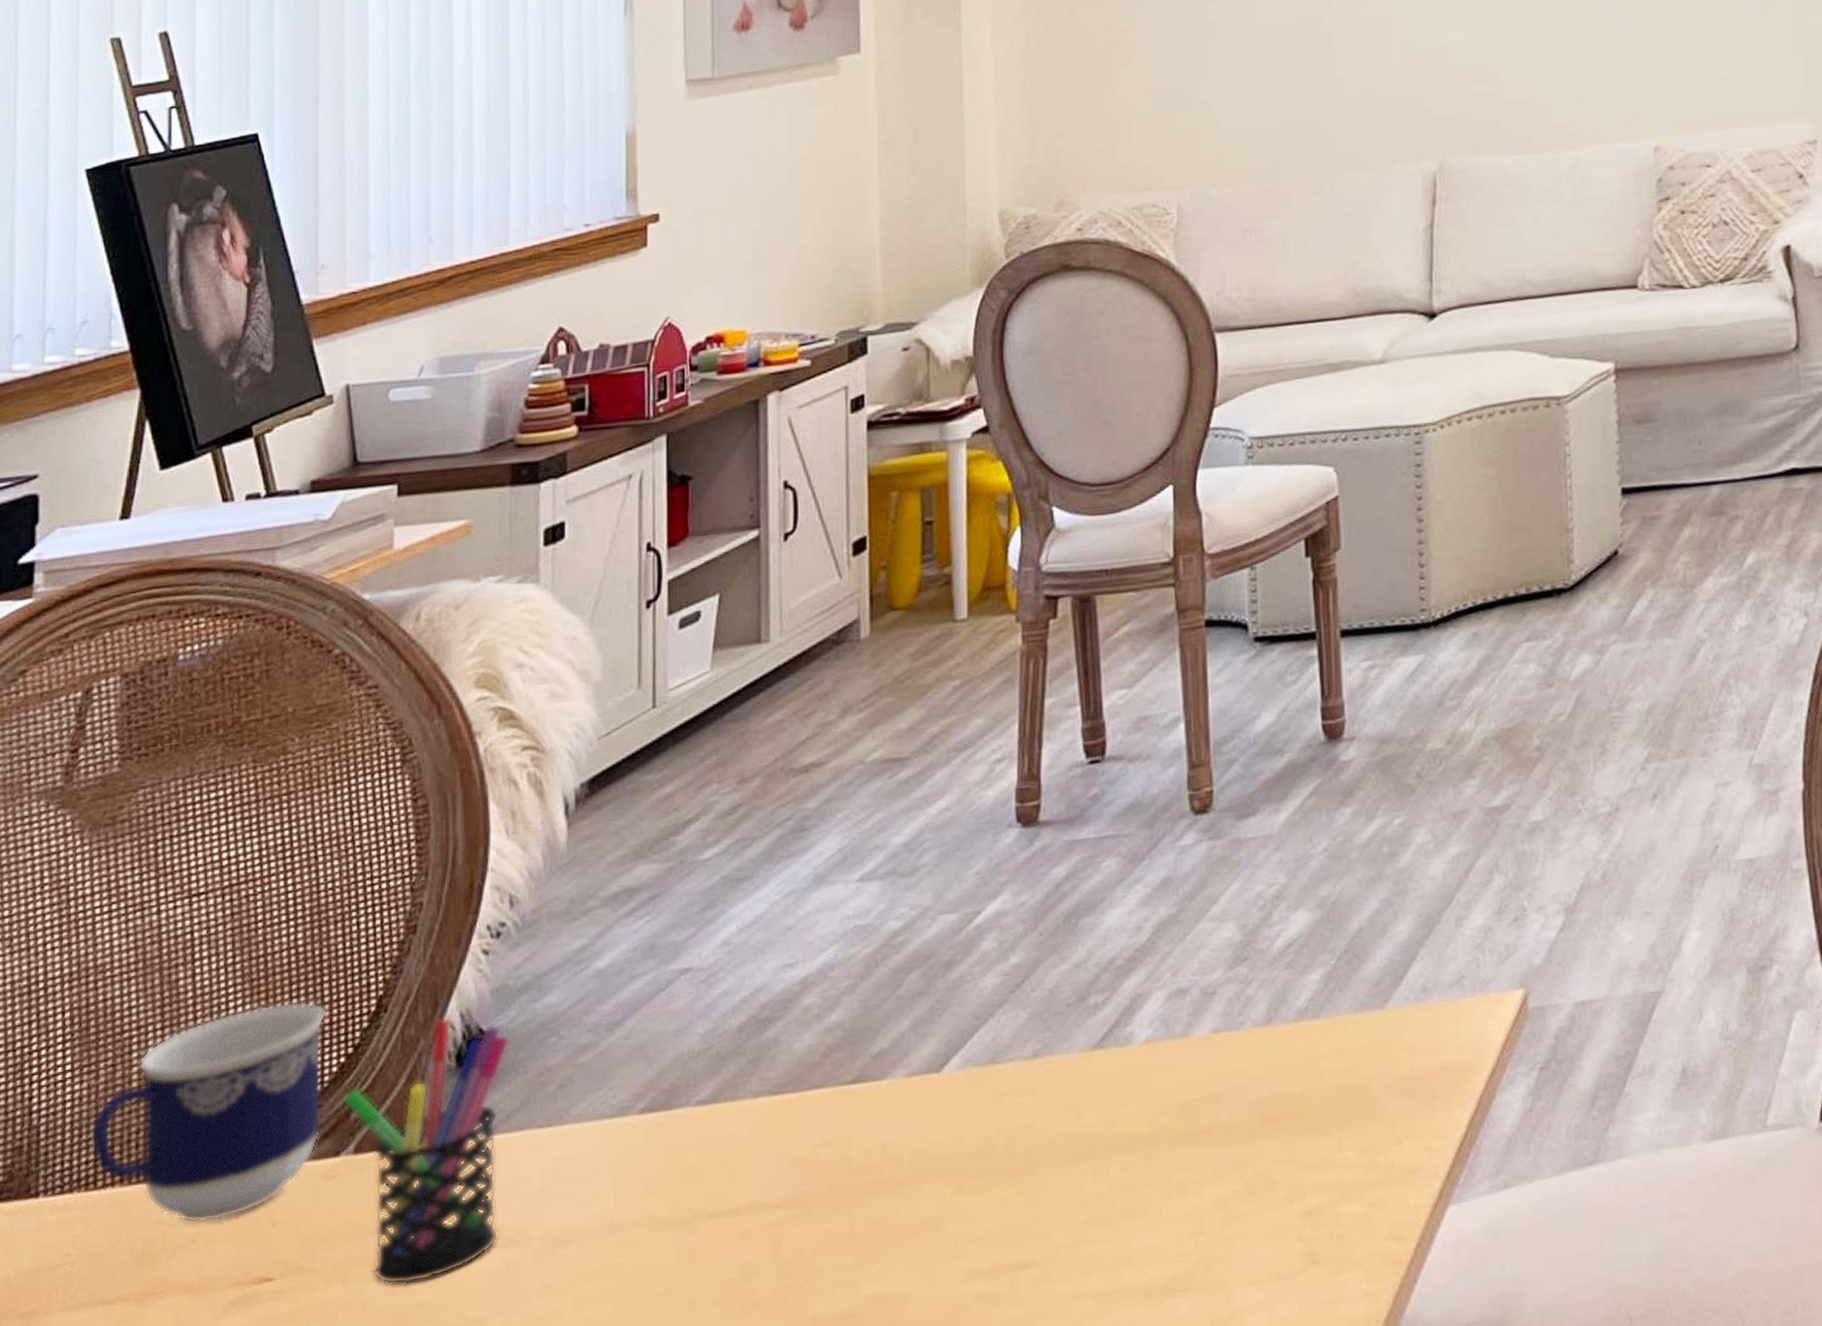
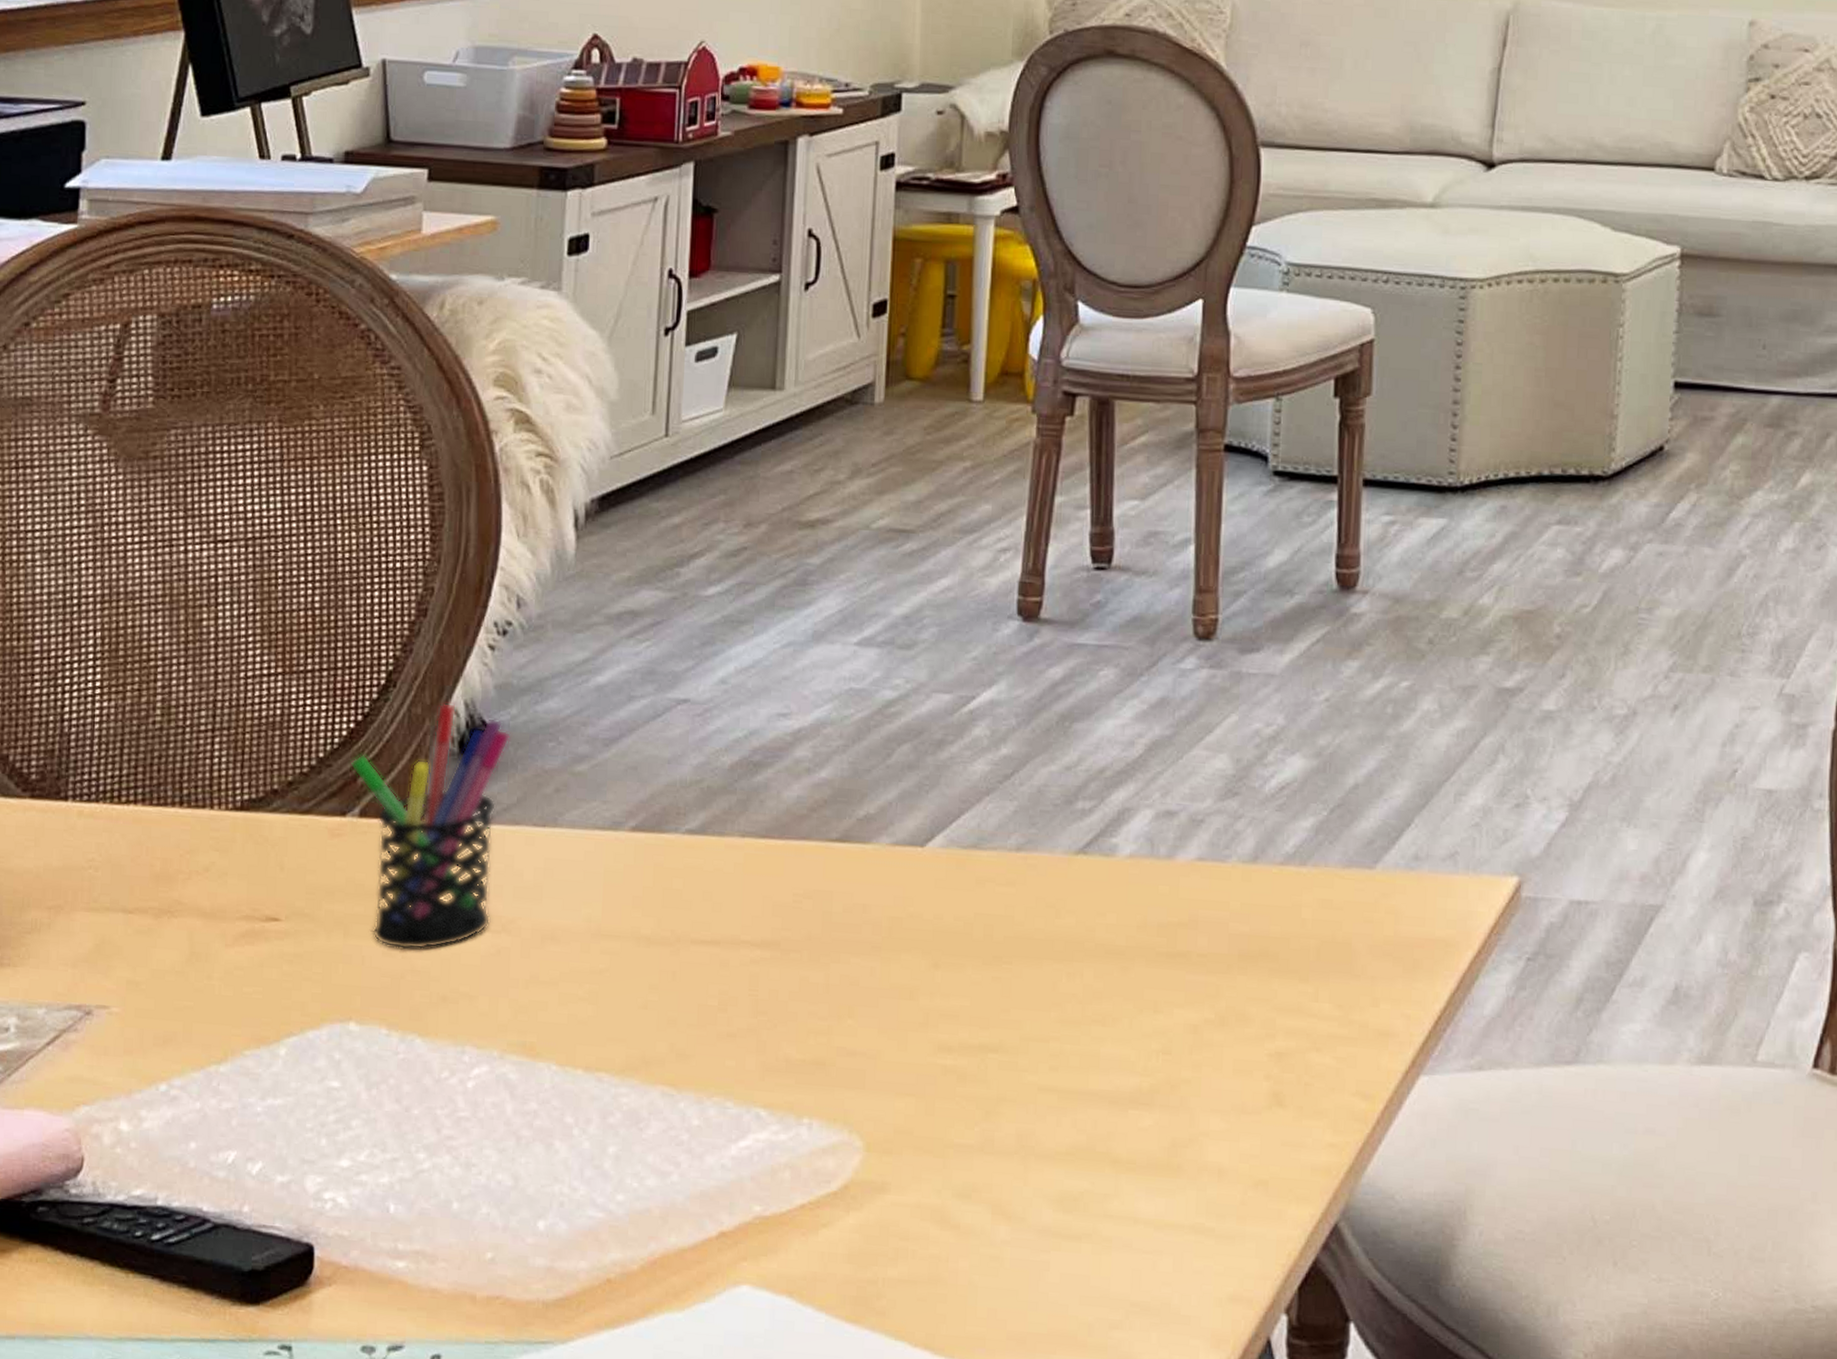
cup: present [91,1001,326,1224] -> none [116,659,339,856]

